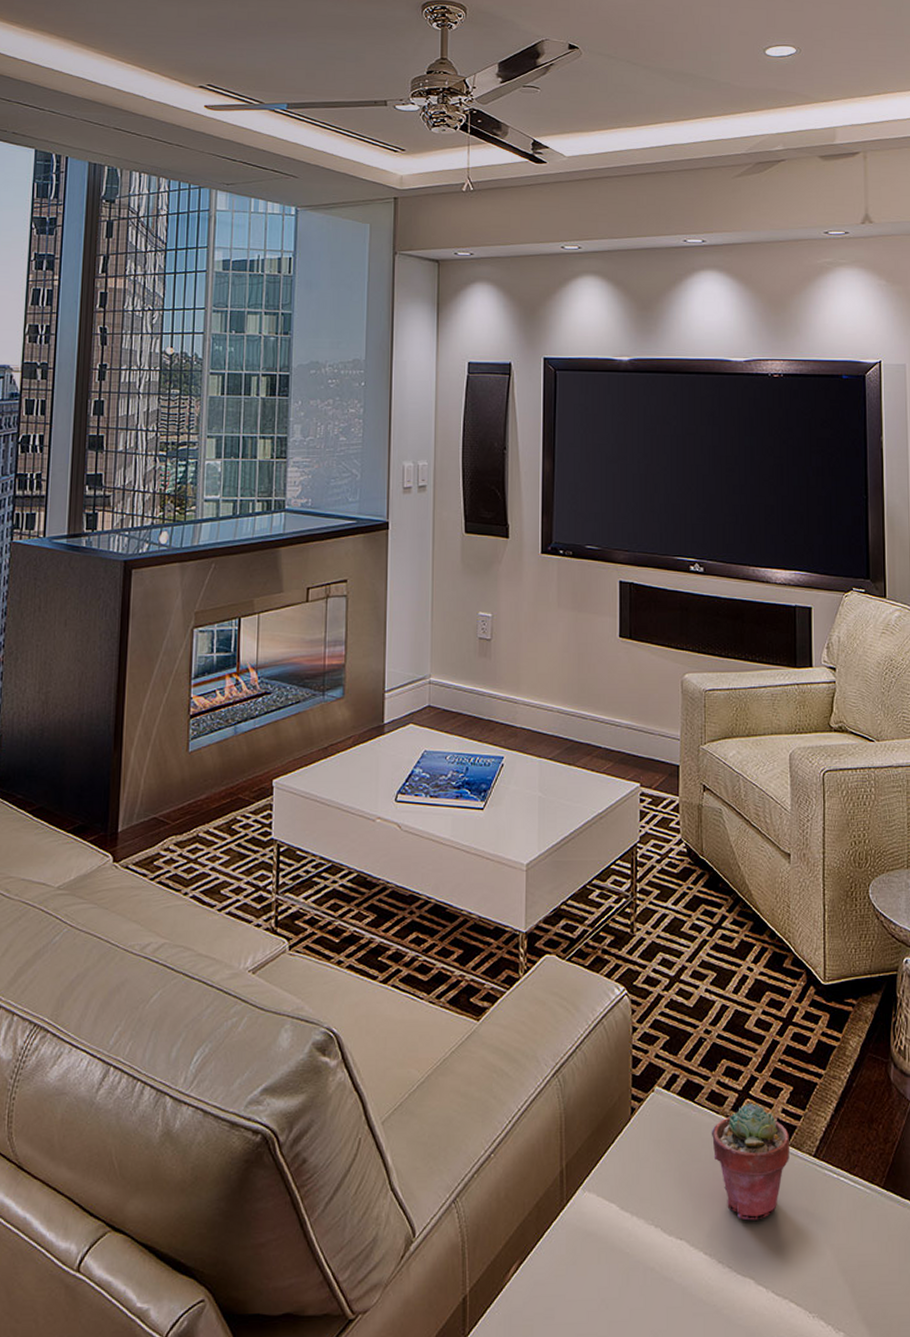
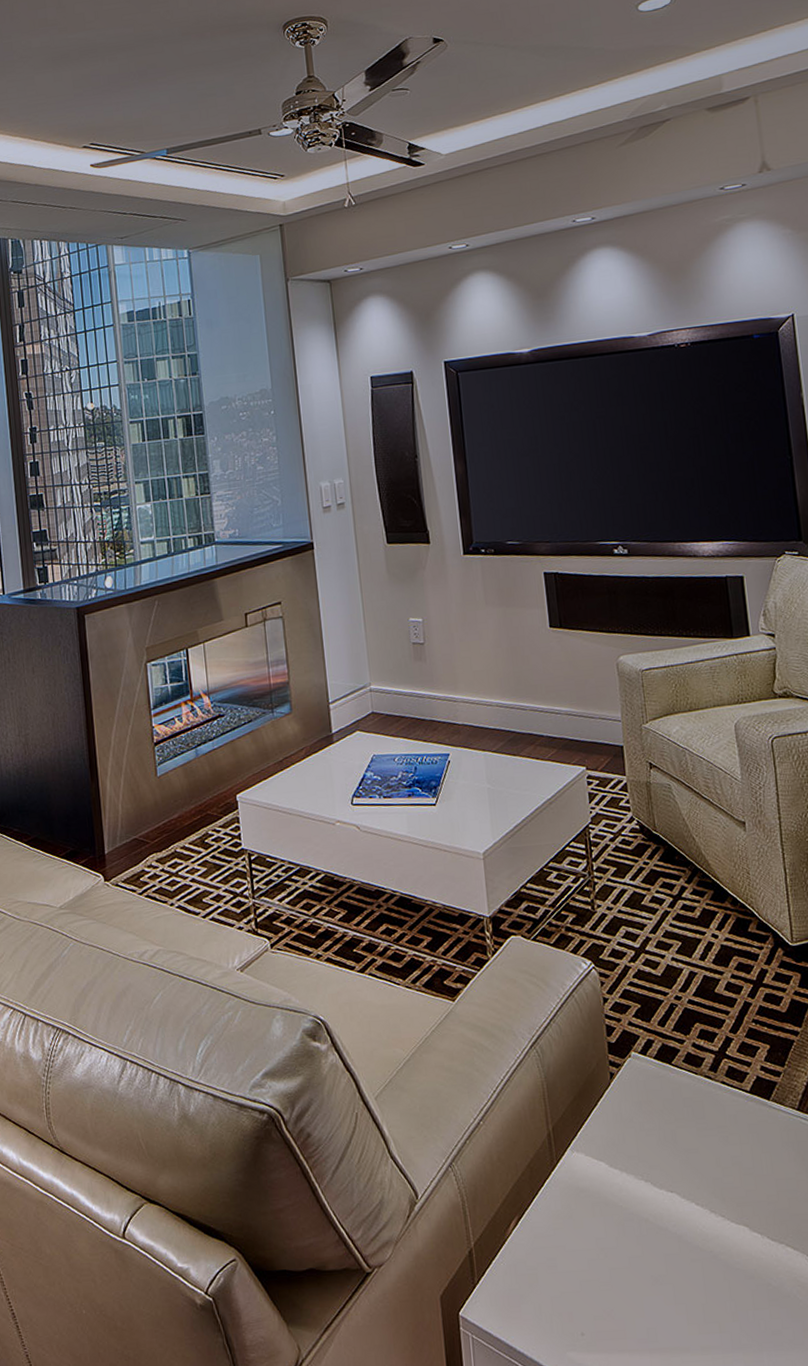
potted succulent: present [711,1103,790,1221] -> none [691,1063,773,1172]

